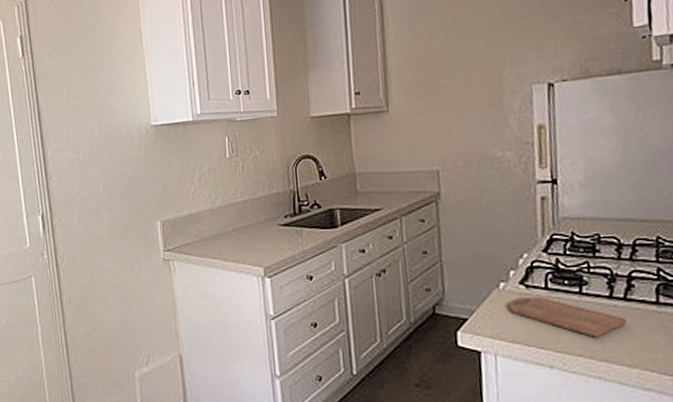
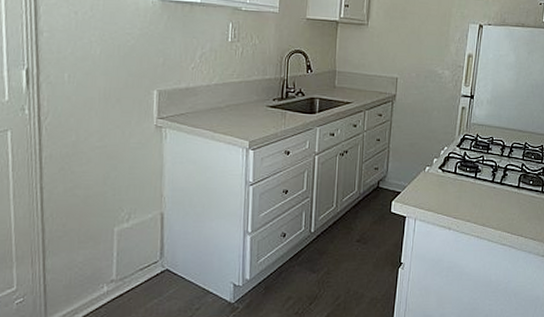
cutting board: present [506,296,628,338] -> none [428,178,500,209]

